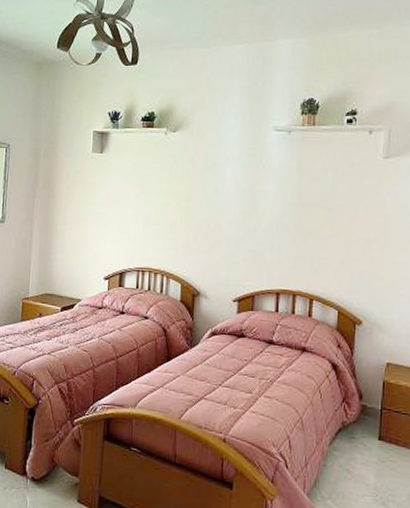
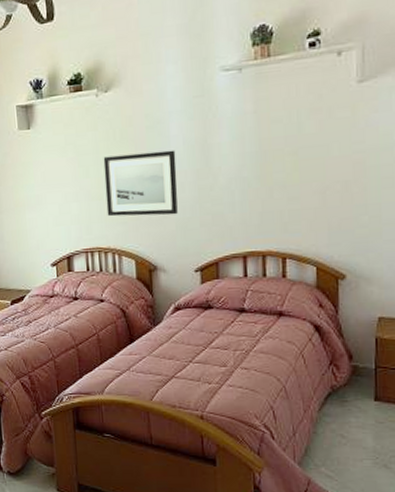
wall art: none [161,187,228,248] -> present [103,150,178,217]

